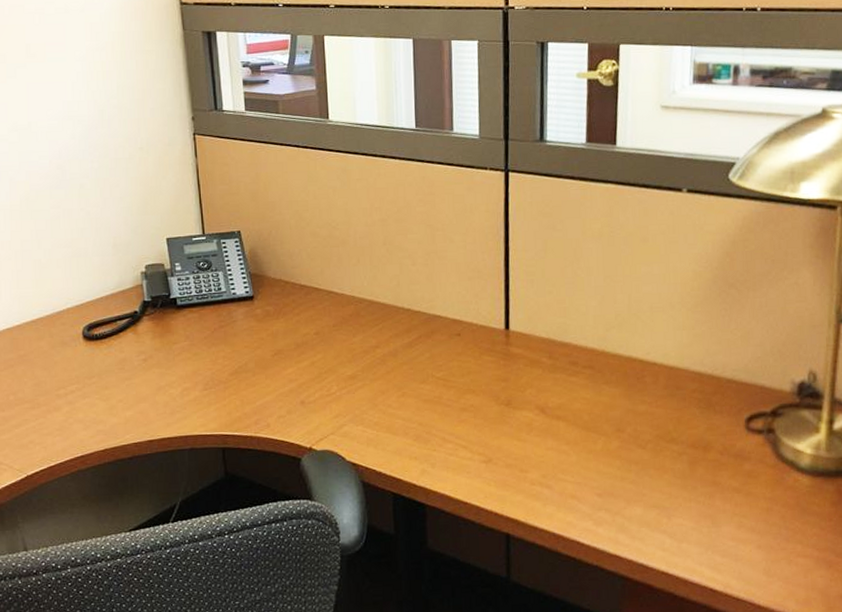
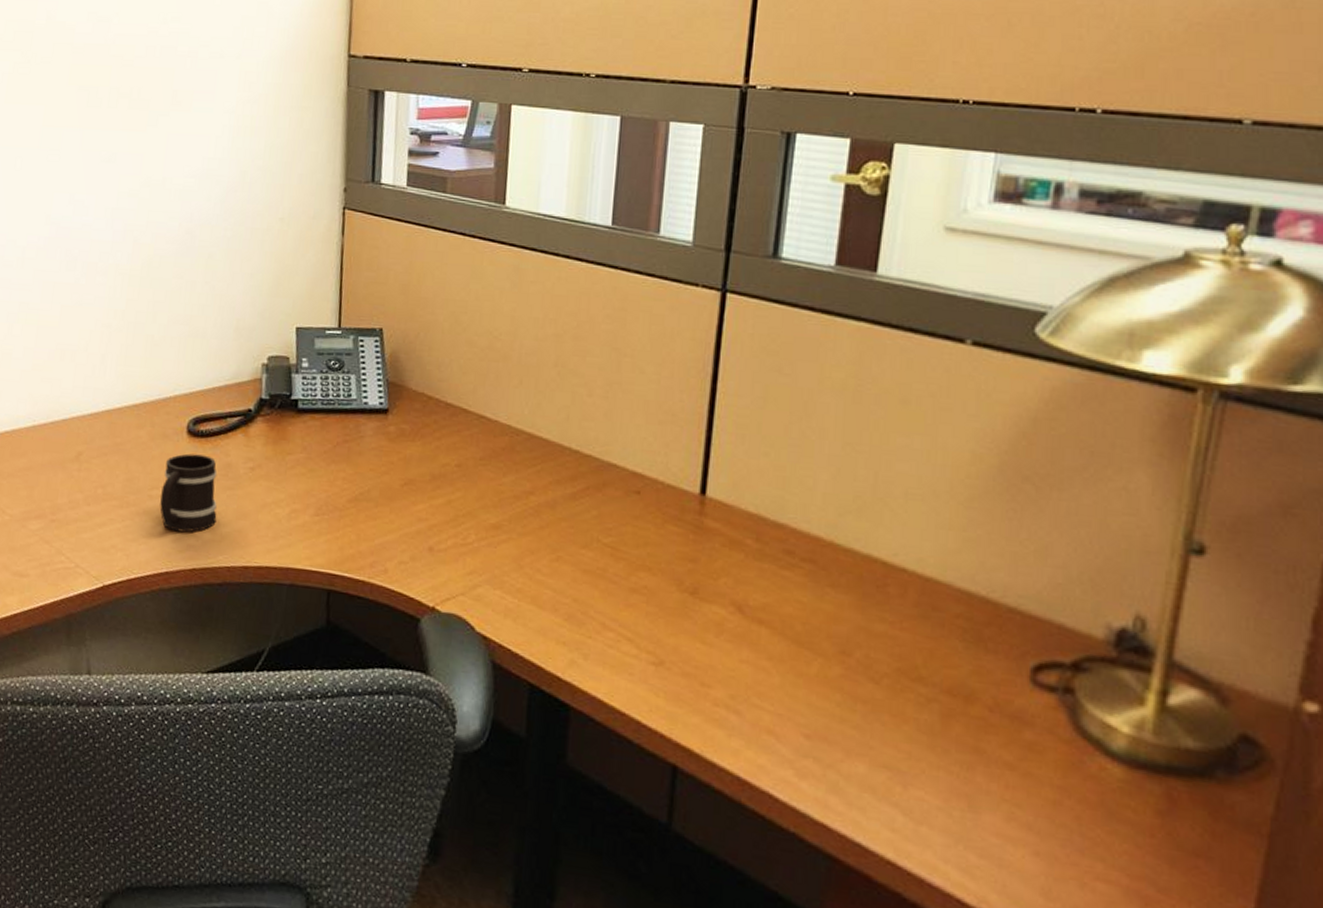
mug: none [67,354,120,421] -> present [160,453,217,533]

